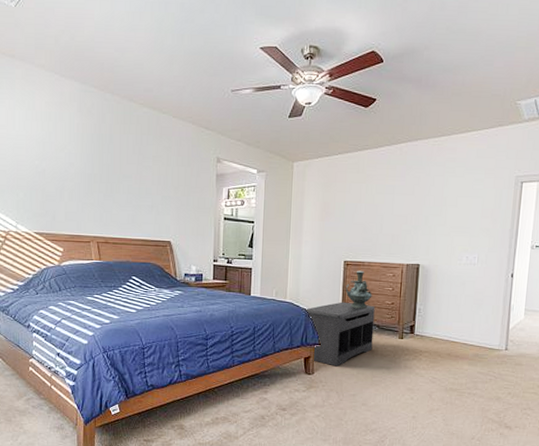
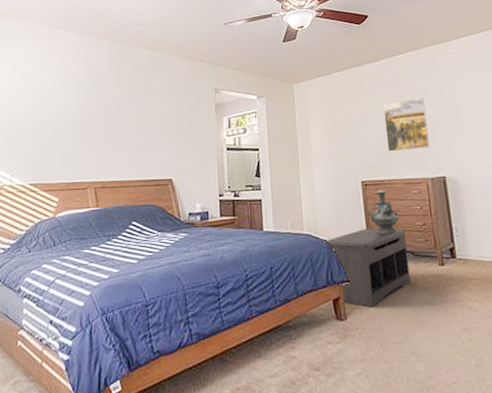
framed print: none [372,188,415,238] -> present [383,97,430,152]

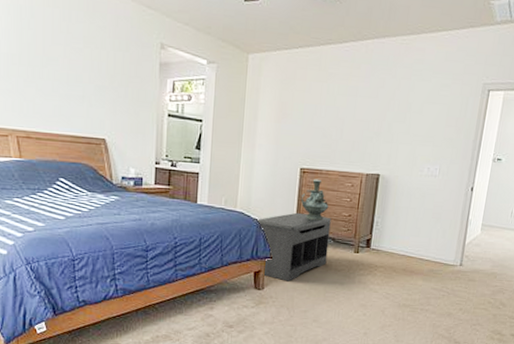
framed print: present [383,97,430,152] -> none [332,90,379,145]

